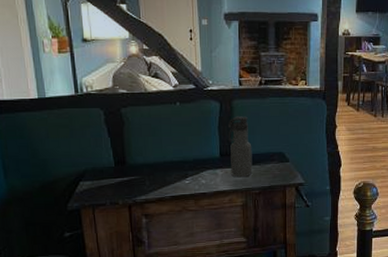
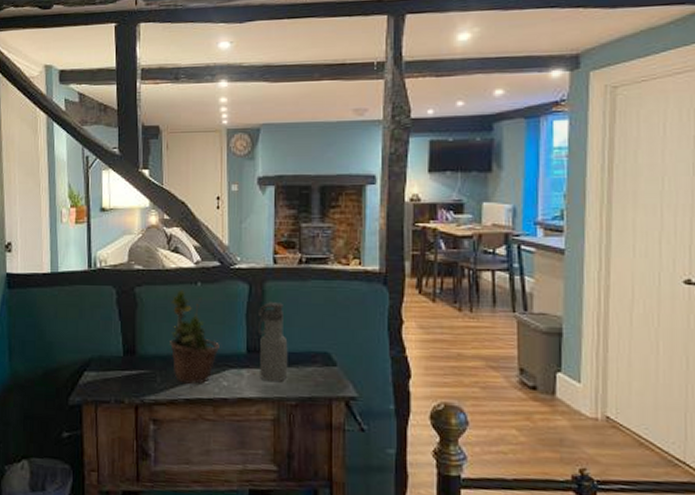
potted plant: none [154,109,198,185] -> present [170,289,219,385]

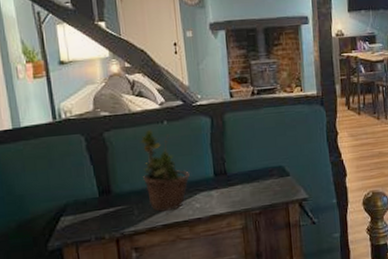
water bottle: present [257,302,288,383] -> none [221,130,251,198]

